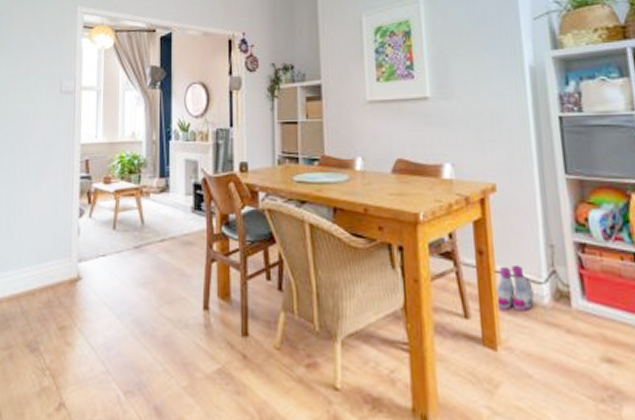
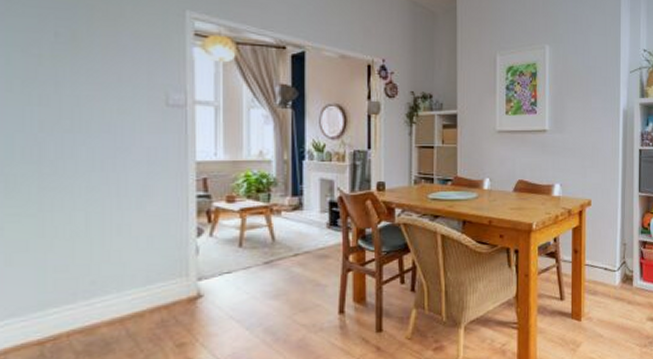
boots: present [494,264,535,311] -> none [583,259,609,293]

